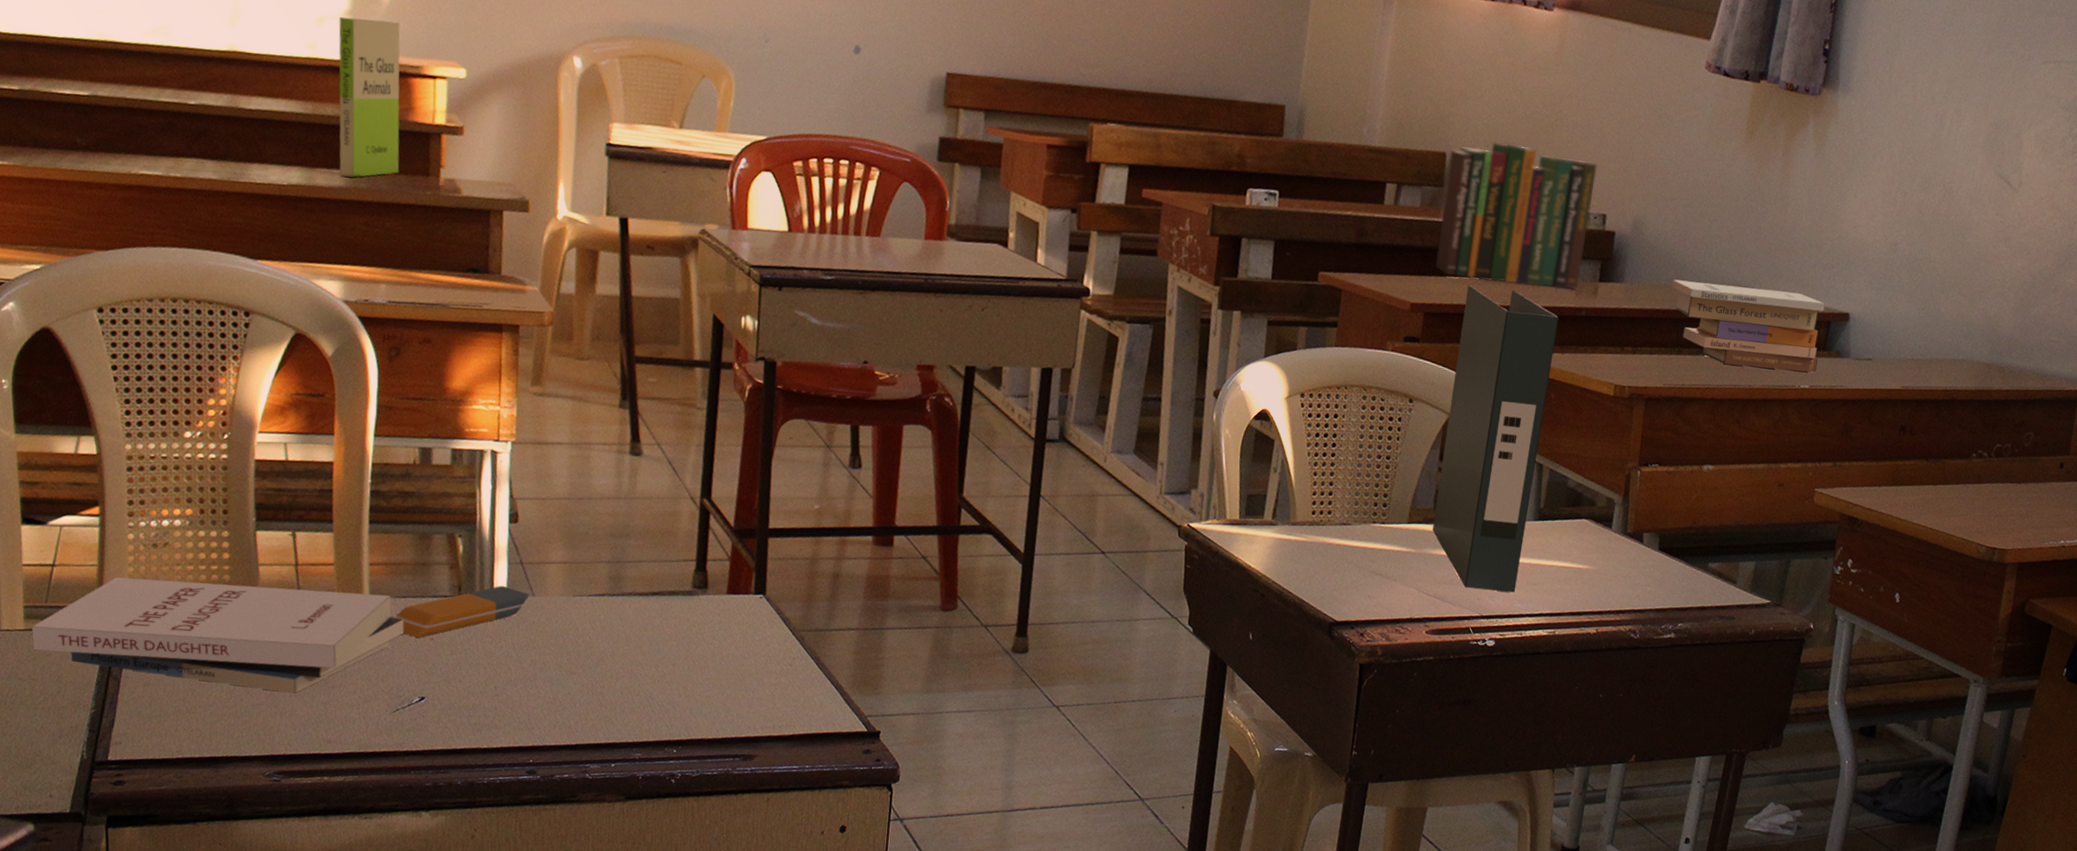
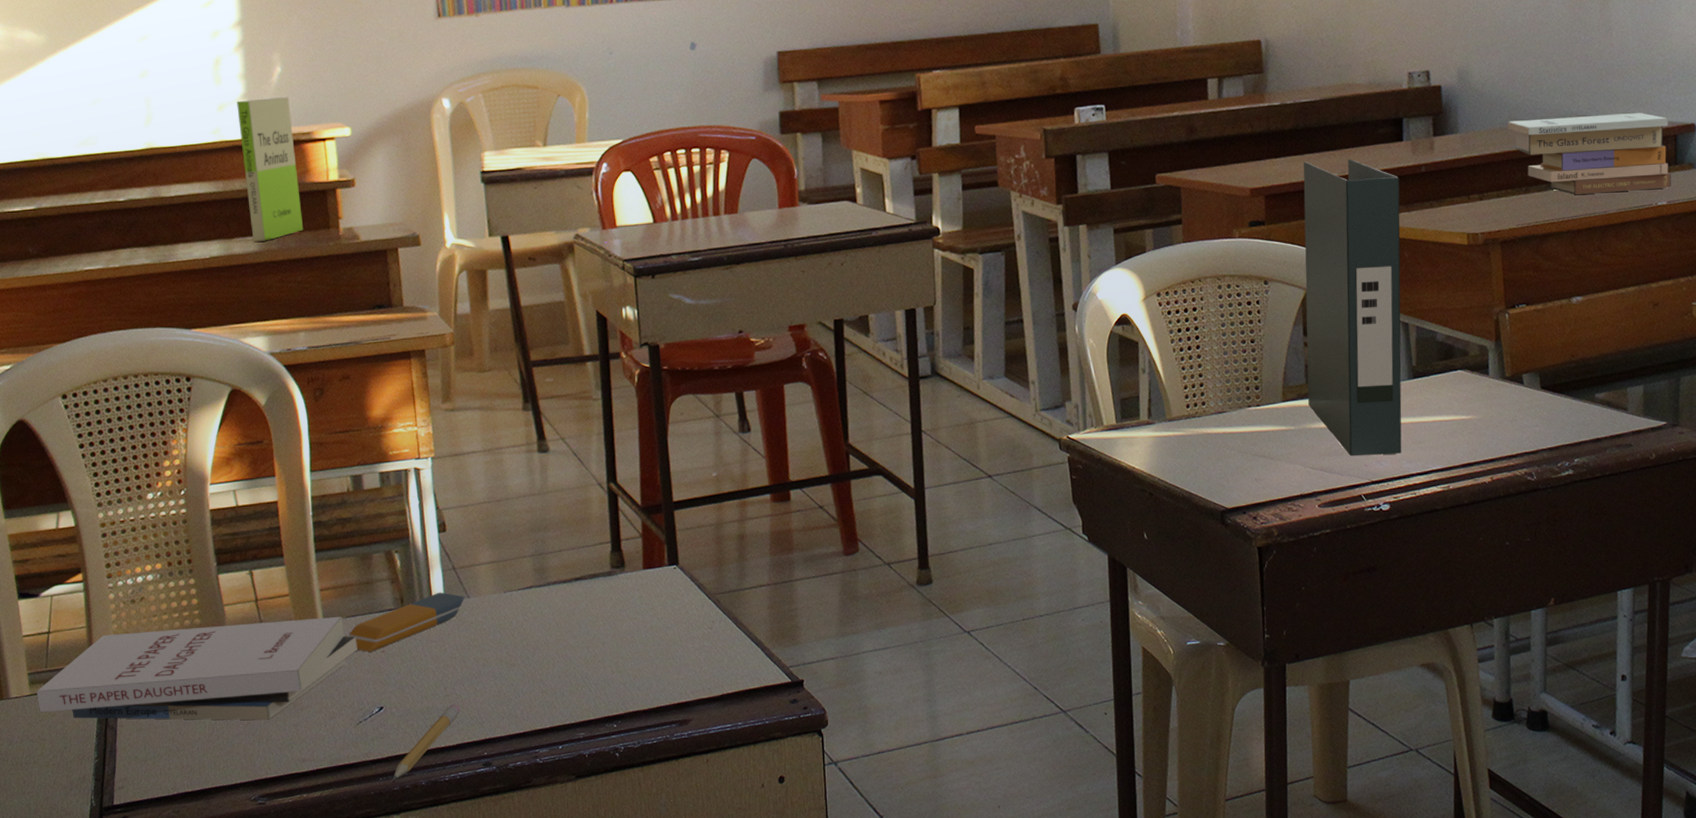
pencil: none [425,704,510,775] -> present [392,704,460,780]
books: present [1435,142,1597,290] -> none [1265,20,1414,155]

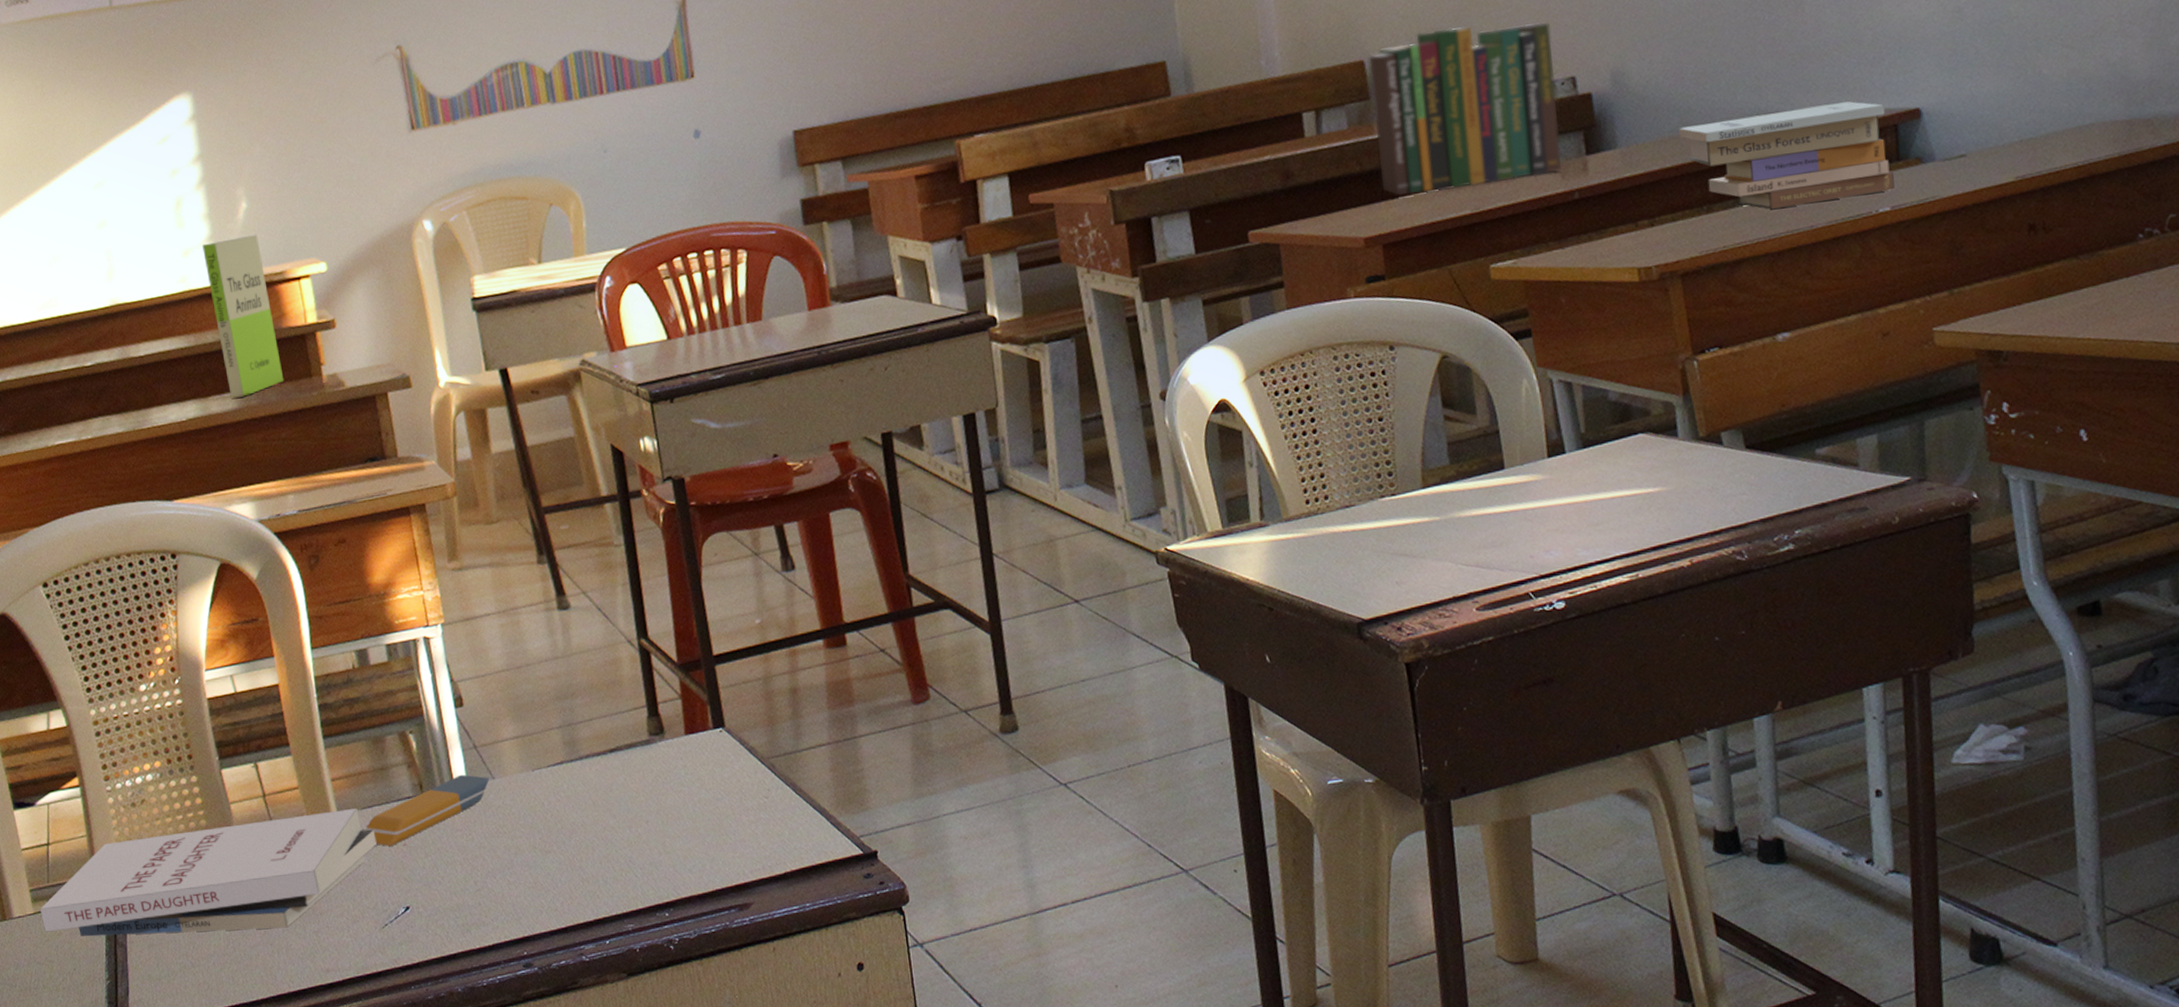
pencil: present [392,704,460,780] -> none [425,899,494,987]
books: none [1265,20,1414,155] -> present [1369,23,1561,195]
binder: present [1303,159,1402,457] -> none [1427,191,1576,548]

